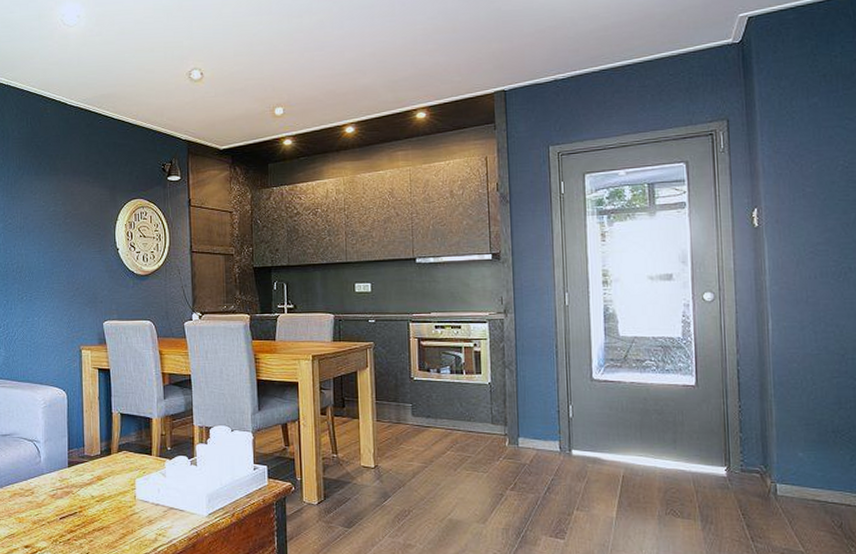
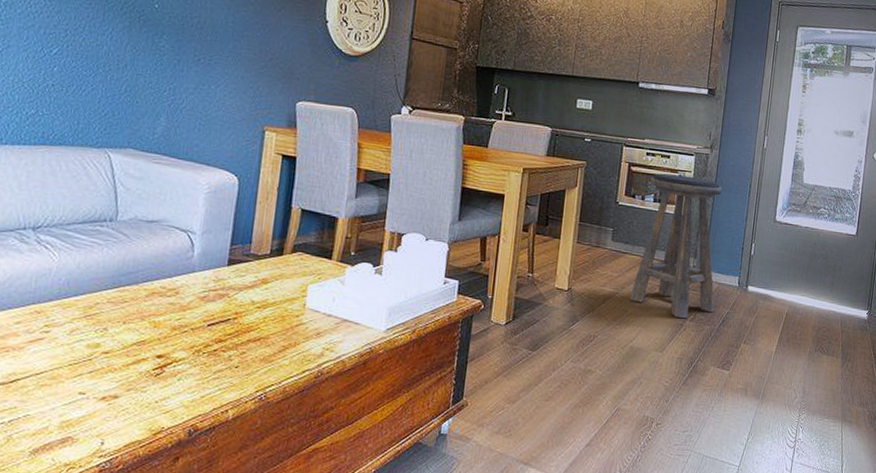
stool: none [441,344,536,489] -> present [630,173,722,319]

